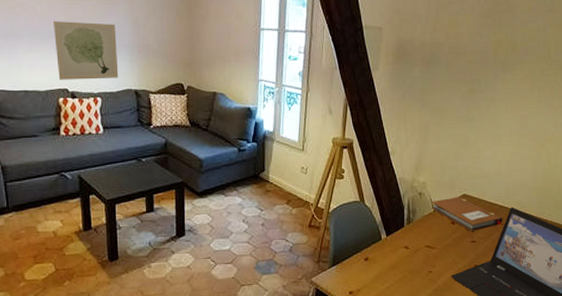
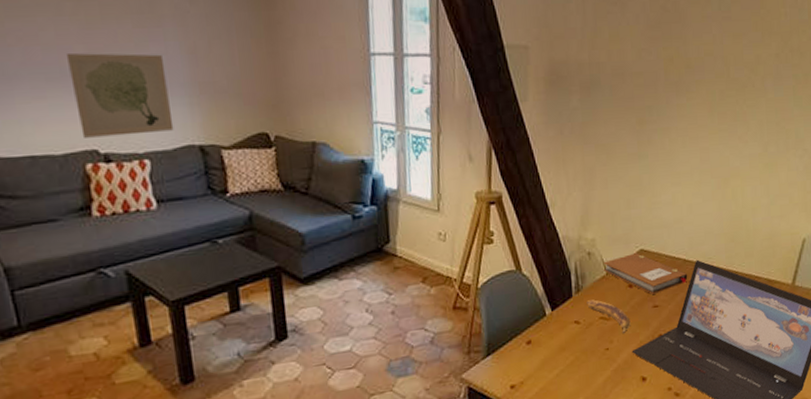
banana: none [416,231,451,262] -> present [587,299,631,335]

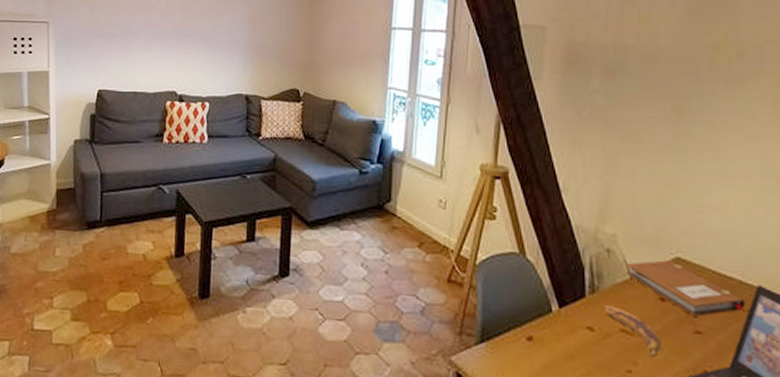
wall art: present [65,53,174,138] -> none [168,20,232,82]

